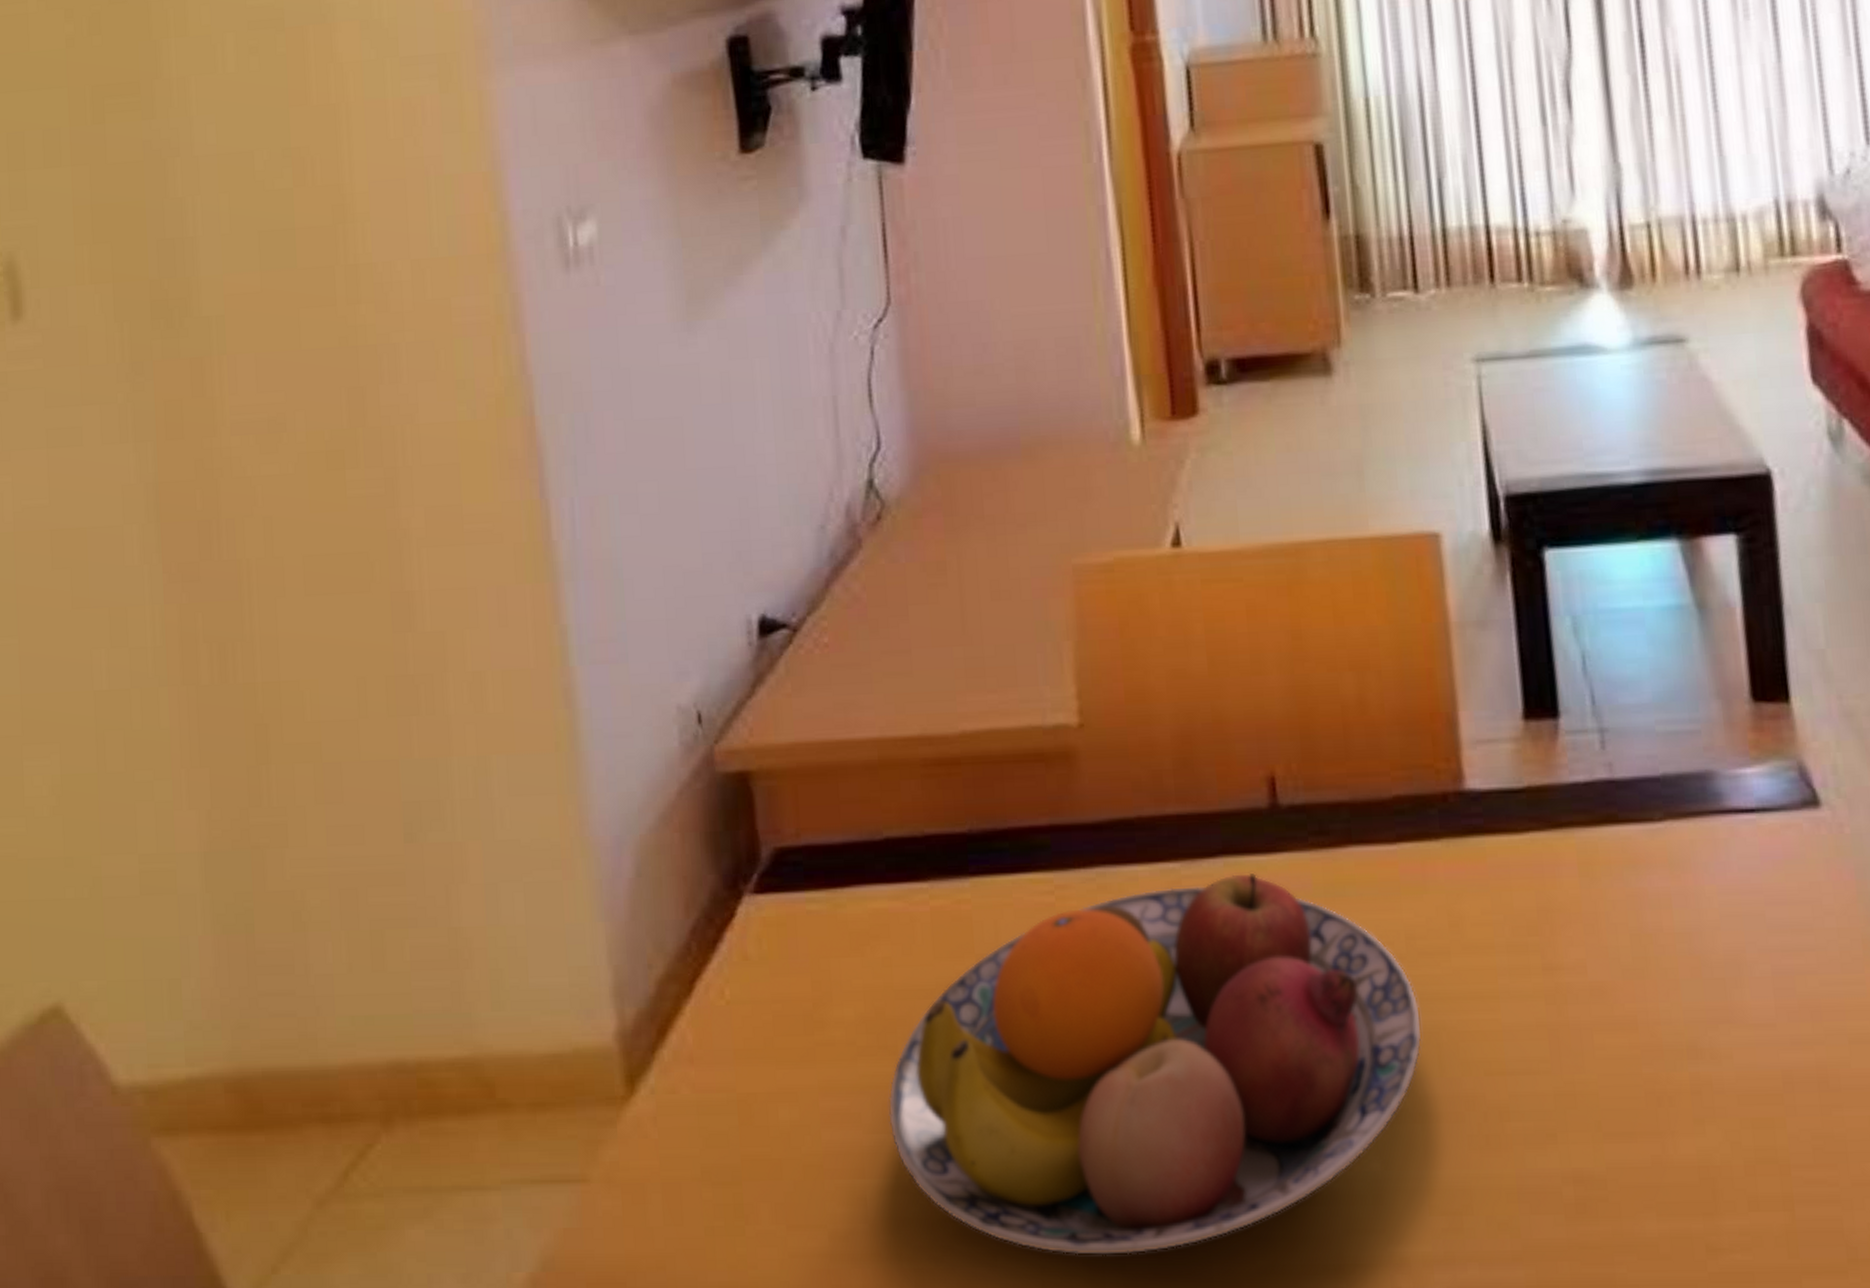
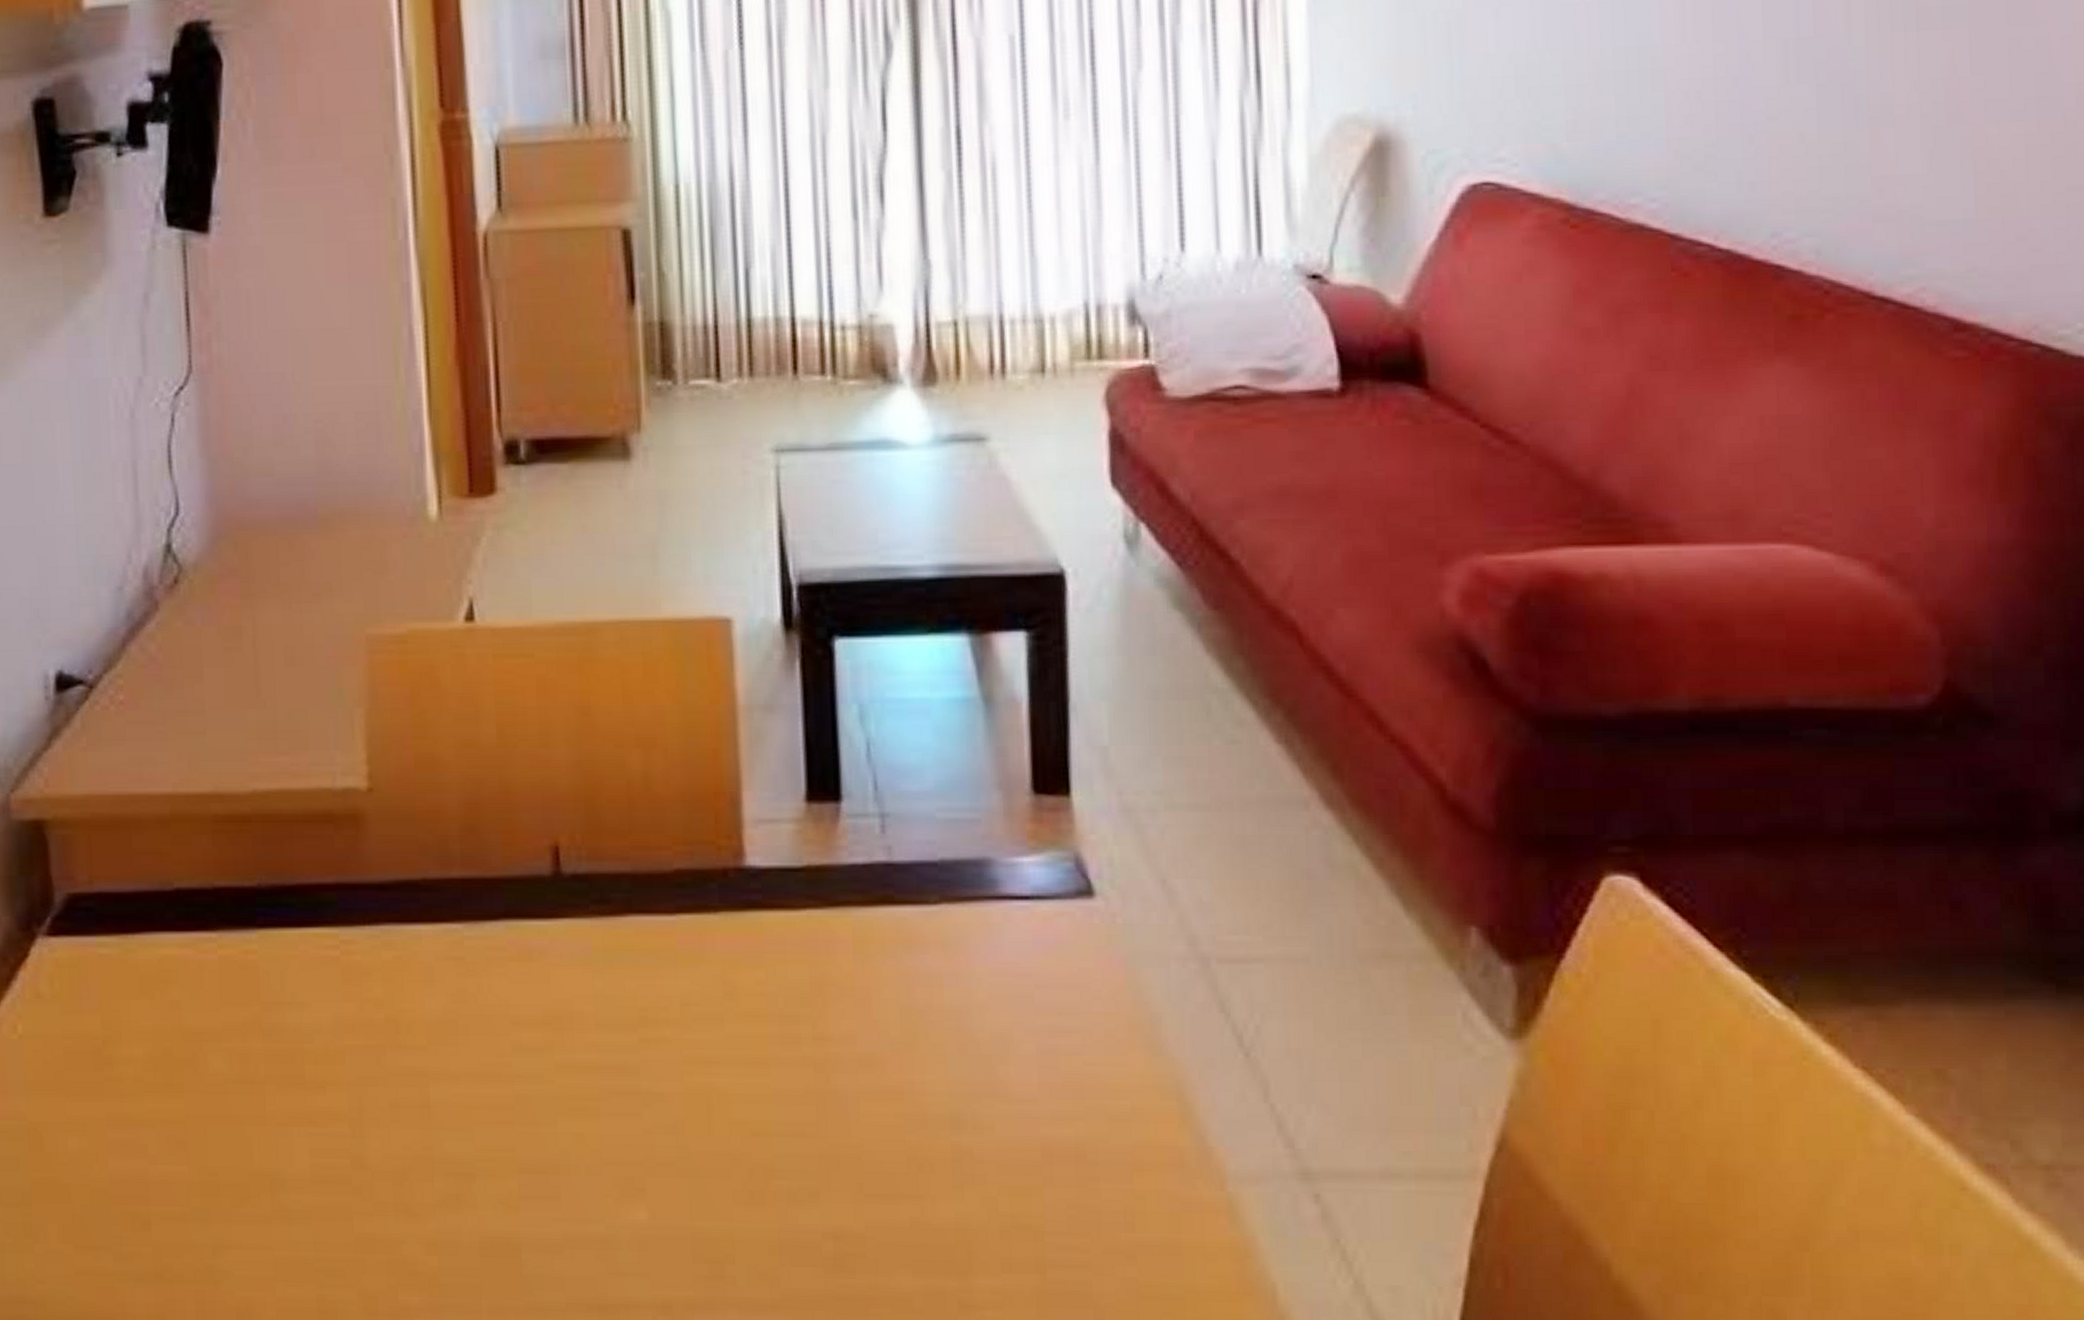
fruit bowl: present [888,872,1423,1256] -> none [173,936,693,1287]

